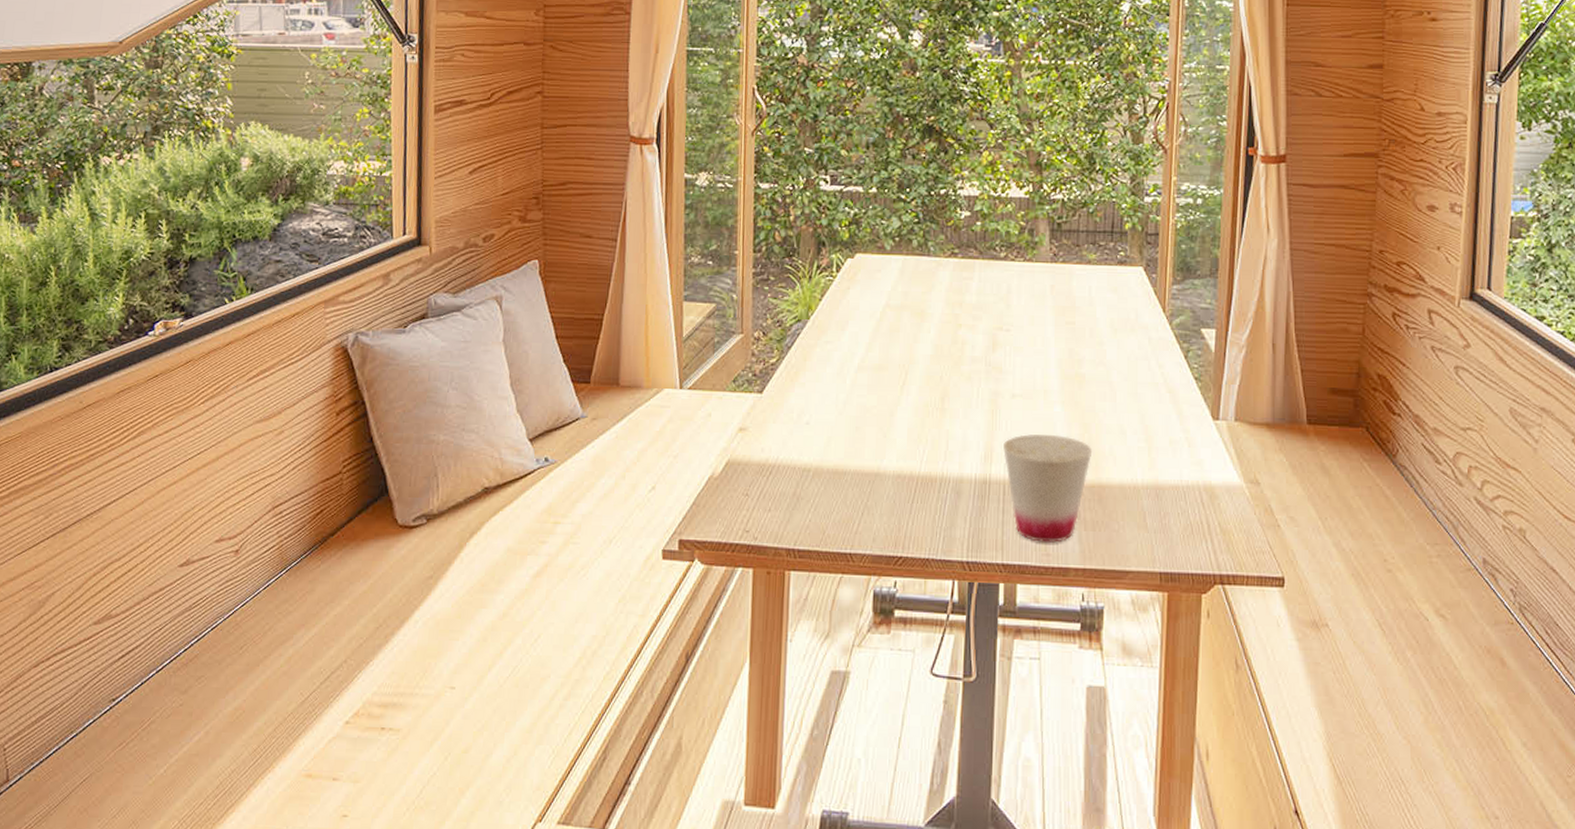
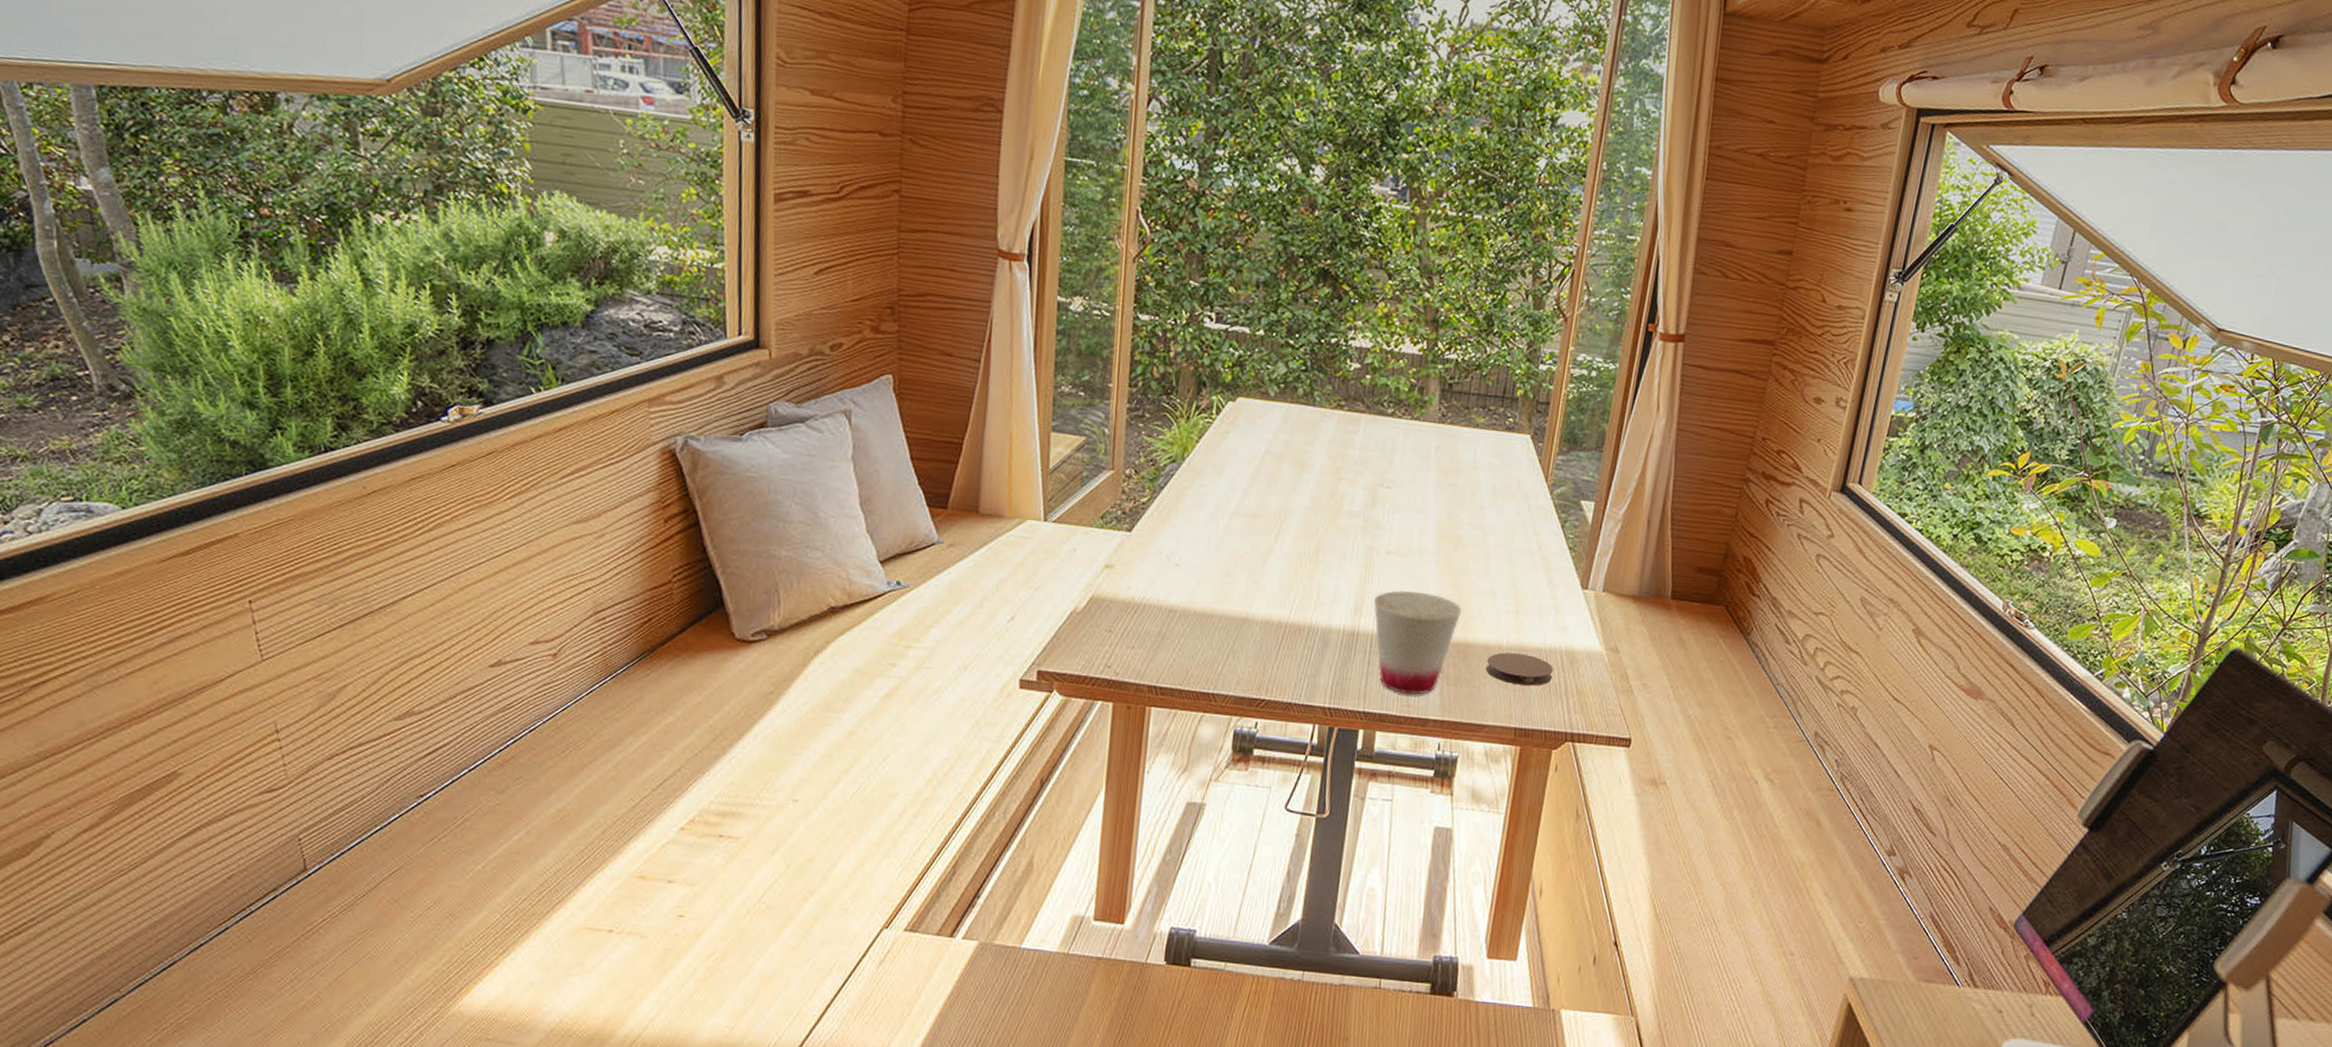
coaster: none [1123,491,1193,526] -> present [1485,652,1553,686]

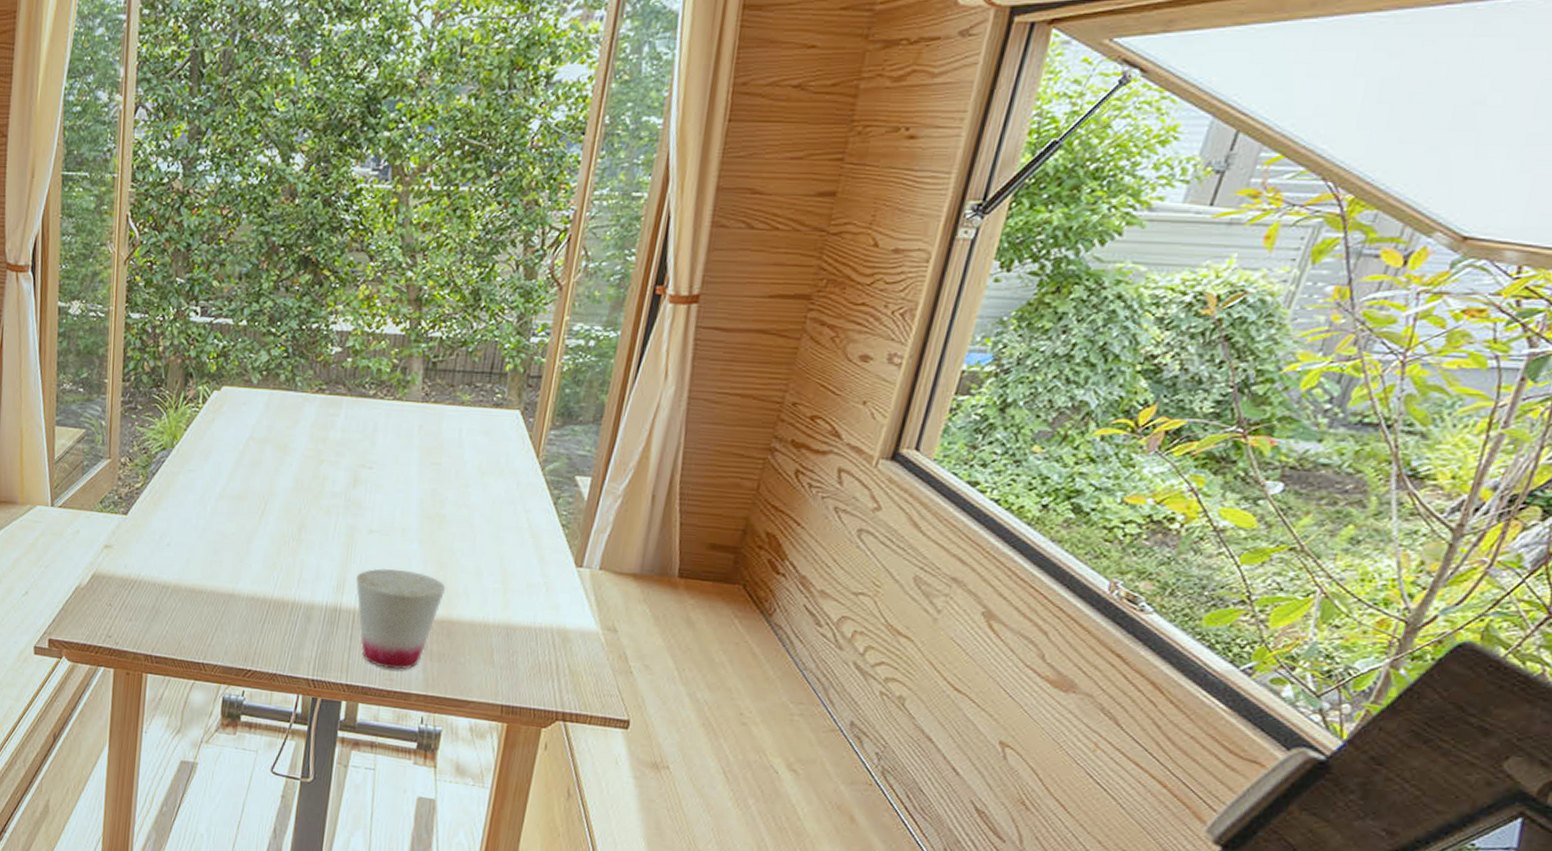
coaster: present [1485,652,1553,686] -> none [470,630,544,664]

